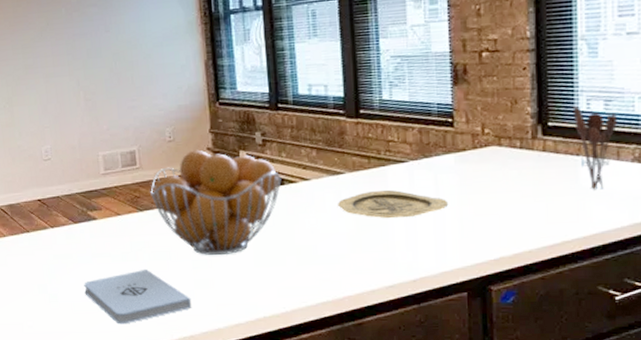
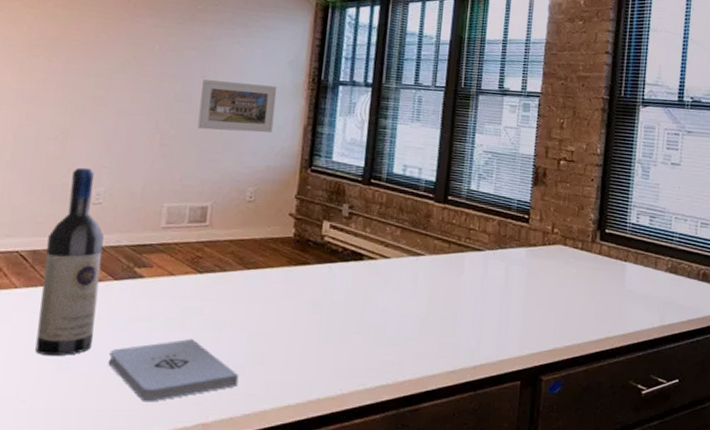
wine bottle: none [18,129,70,289] -> present [35,167,104,355]
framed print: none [108,27,177,81] -> present [197,80,278,133]
fruit basket: present [150,150,282,255] -> none [215,214,362,328]
plate: present [338,189,449,219] -> none [413,275,515,304]
utensil holder: present [572,105,617,190] -> none [625,217,658,293]

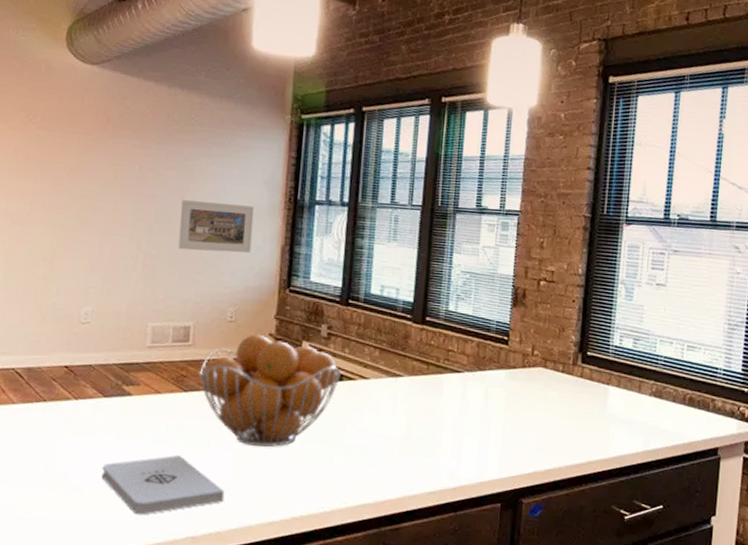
wine bottle: present [35,167,104,355] -> none [33,287,93,469]
fruit basket: none [215,214,362,328] -> present [199,334,341,447]

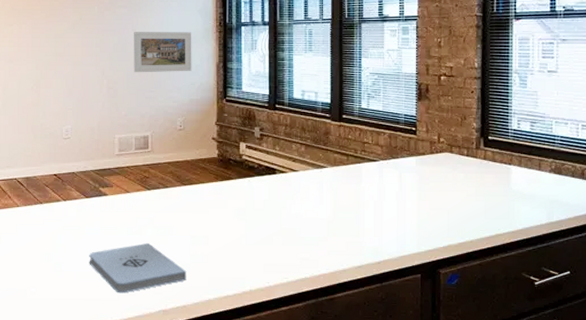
fruit basket: present [199,334,341,447] -> none [159,139,274,233]

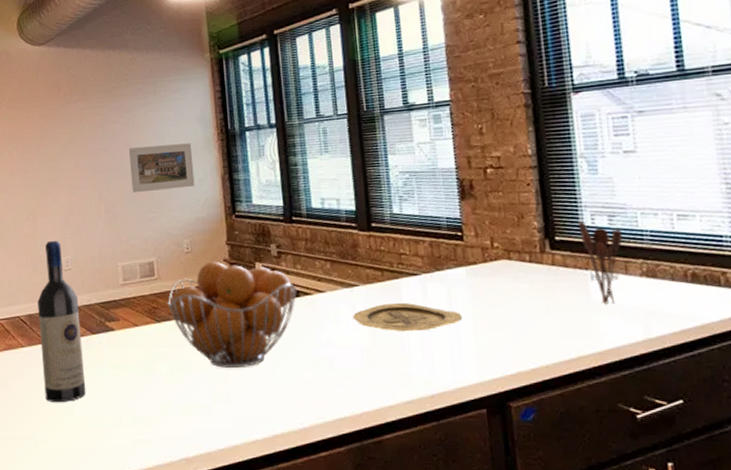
wine bottle: none [36,110,76,258] -> present [37,240,86,402]
notepad: present [89,243,187,293] -> none [100,383,209,440]
fruit basket: none [159,139,274,233] -> present [167,261,297,368]
plate: none [320,183,410,208] -> present [353,302,463,332]
utensil holder: none [507,124,539,193] -> present [577,220,623,304]

